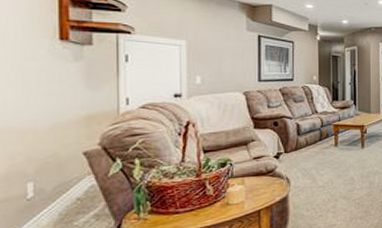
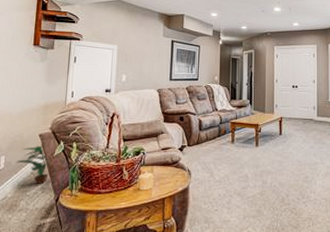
potted plant: none [50,166,104,211] -> present [15,146,49,184]

